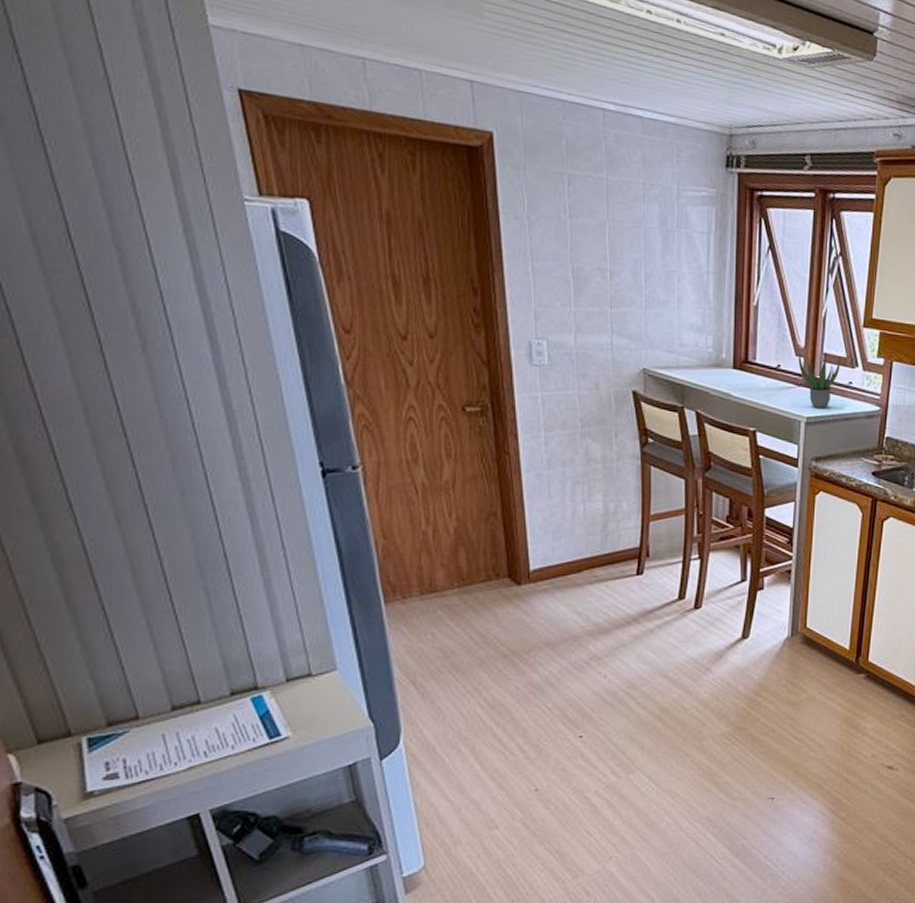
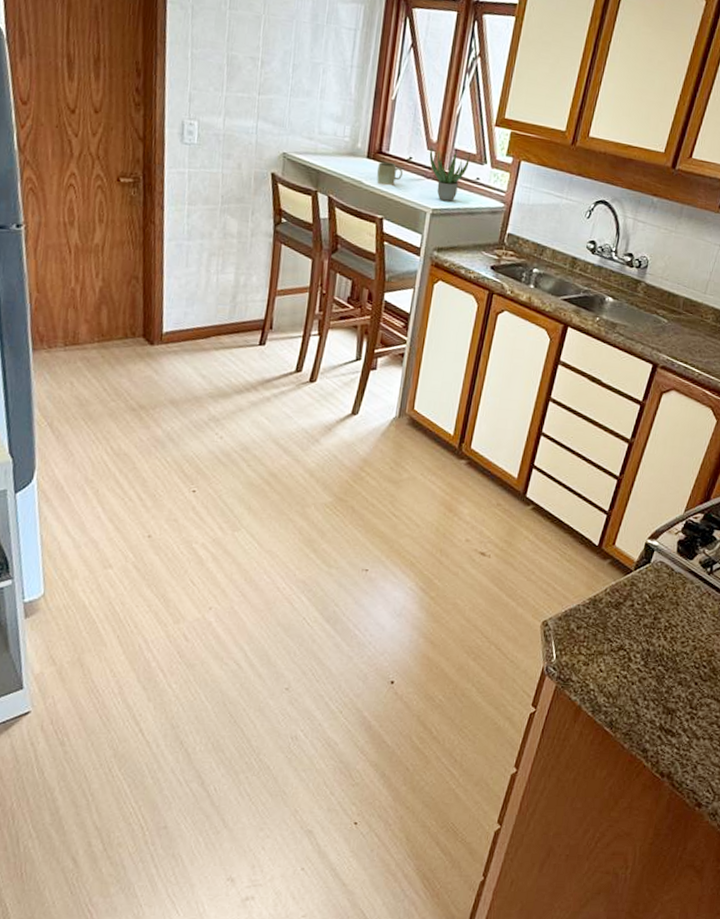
mug: none [744,371,772,397] -> present [376,161,403,186]

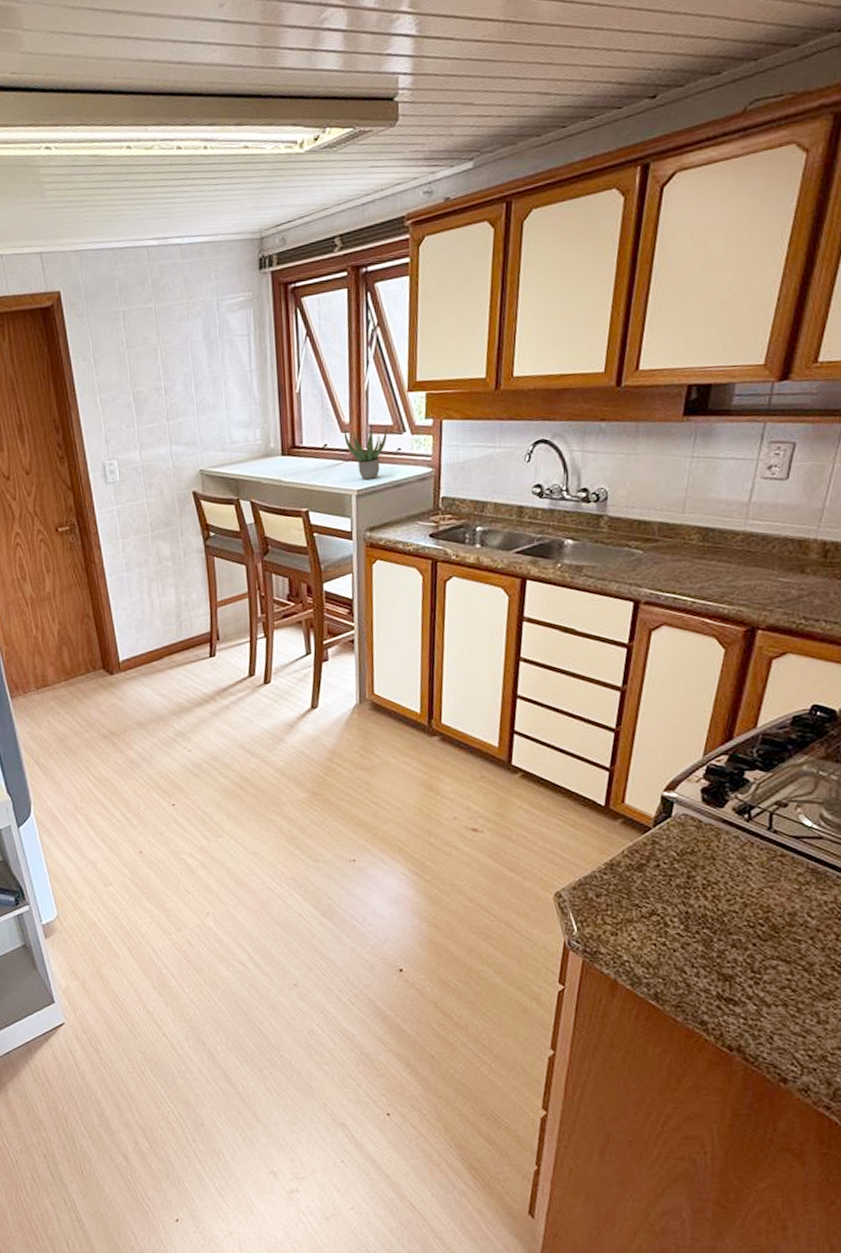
mug: present [376,161,403,186] -> none [293,454,320,479]

